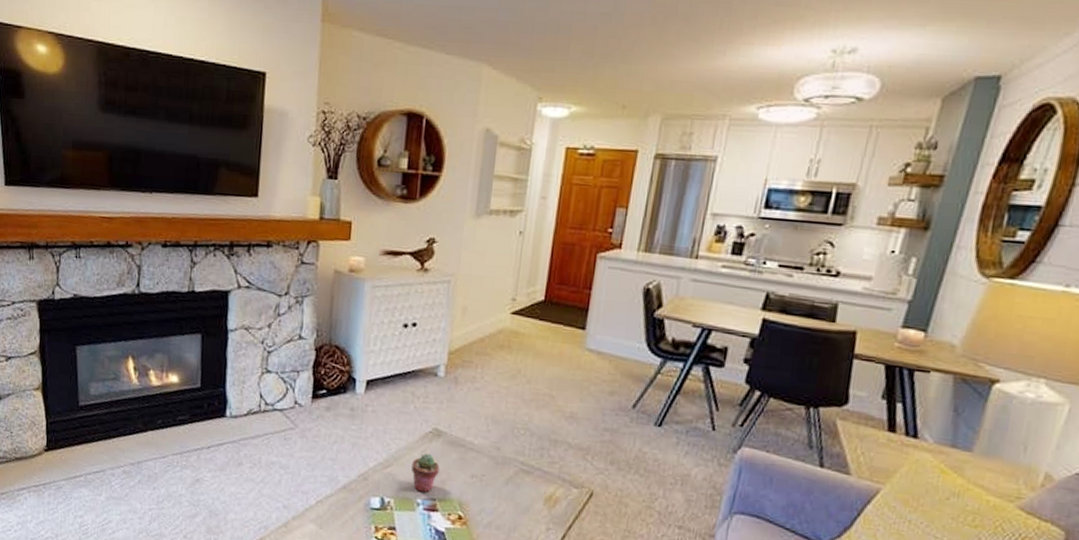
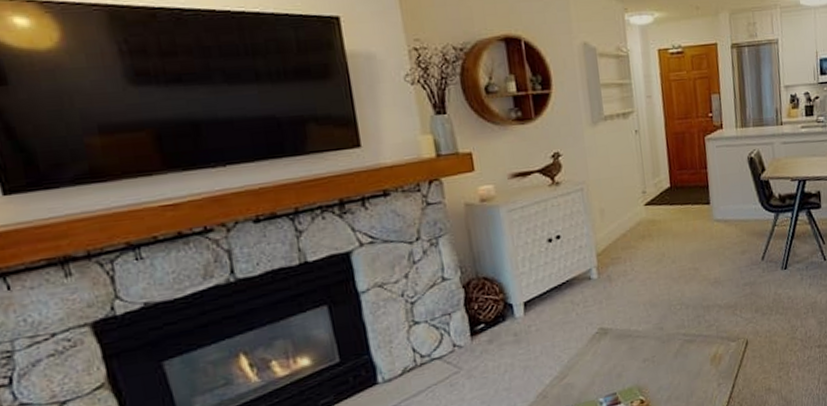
potted succulent: present [411,454,440,493] -> none [586,353,614,392]

